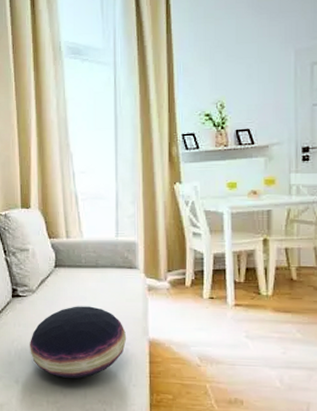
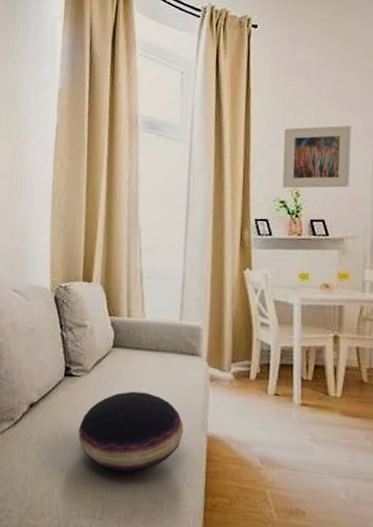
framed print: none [207,33,272,101] -> present [283,126,351,189]

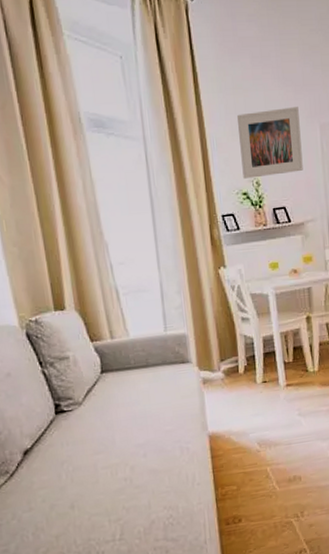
cushion: present [78,391,184,472] -> none [82,409,187,493]

